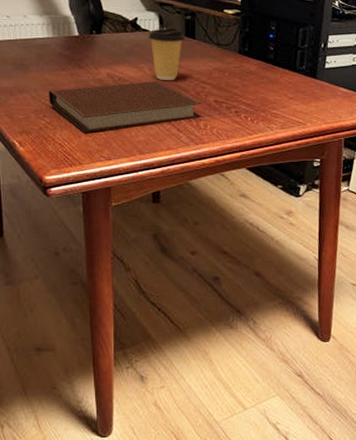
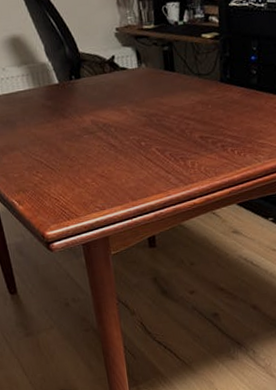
notebook: present [48,81,201,133] -> none [37,122,187,185]
coffee cup: present [148,28,185,80] -> none [127,61,165,121]

